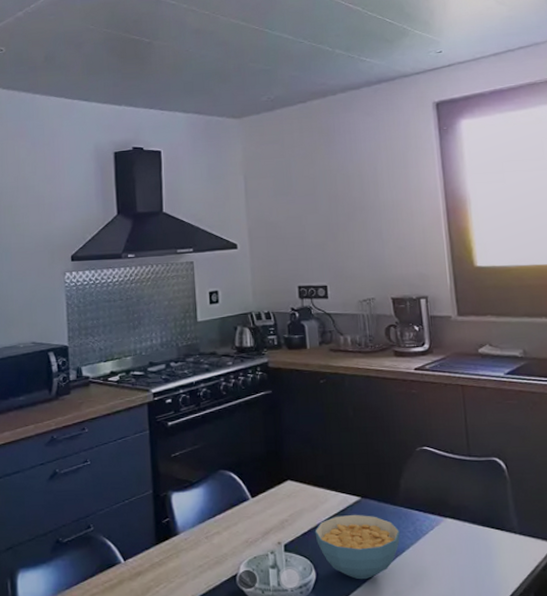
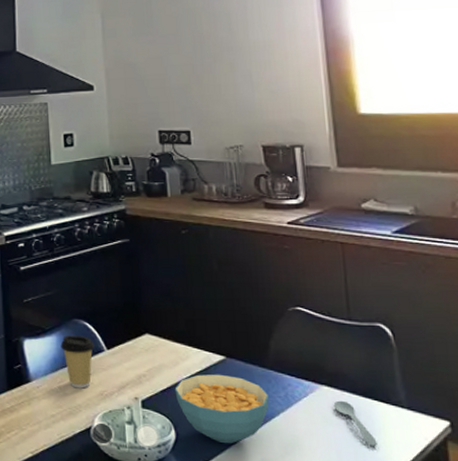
coffee cup: none [207,486,240,538] -> present [60,335,95,389]
spoon: none [456,531,494,572] -> present [333,400,377,447]

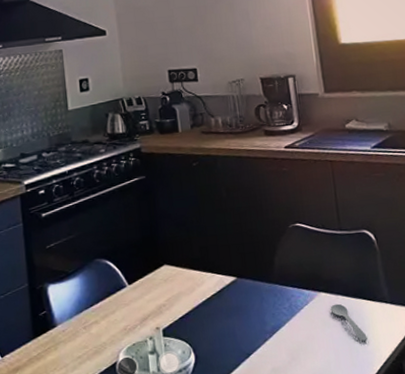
coffee cup: present [60,335,95,389] -> none [84,274,117,327]
cereal bowl: present [174,374,270,444] -> none [192,294,276,359]

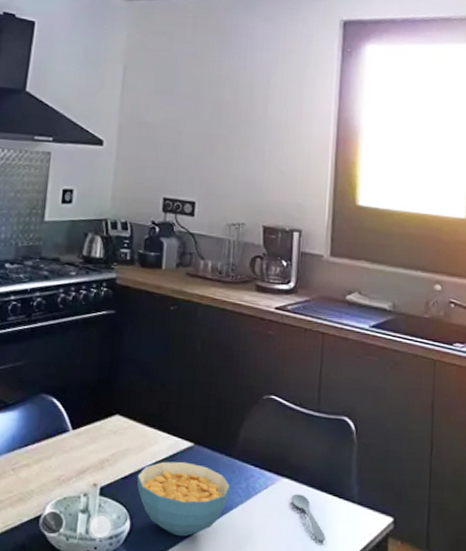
cereal bowl: none [192,294,276,359] -> present [136,461,231,537]

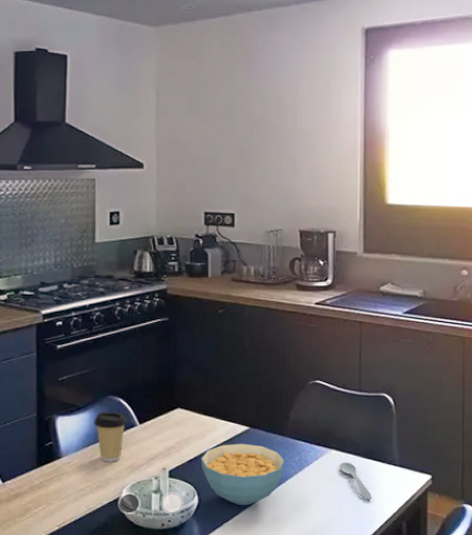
coffee cup: none [22,412,60,472] -> present [93,412,127,462]

